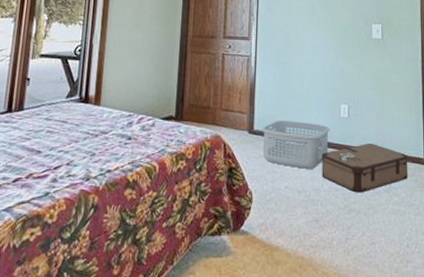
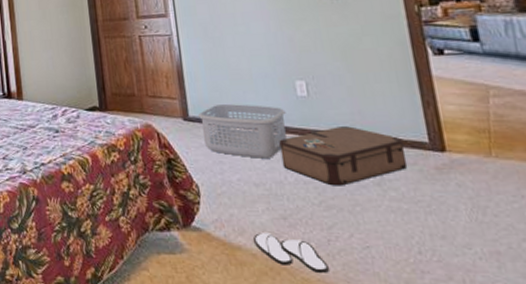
slippers: none [290,234,343,267] -> present [253,233,329,273]

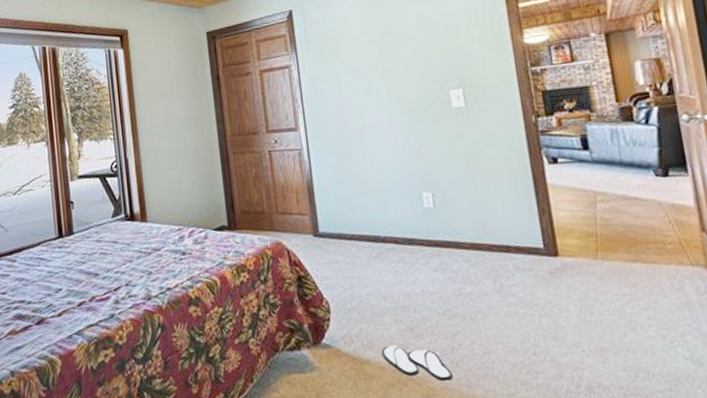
clothes hamper: present [198,104,287,159] -> none [329,217,414,272]
suitcase: present [279,126,408,186] -> none [406,235,525,295]

